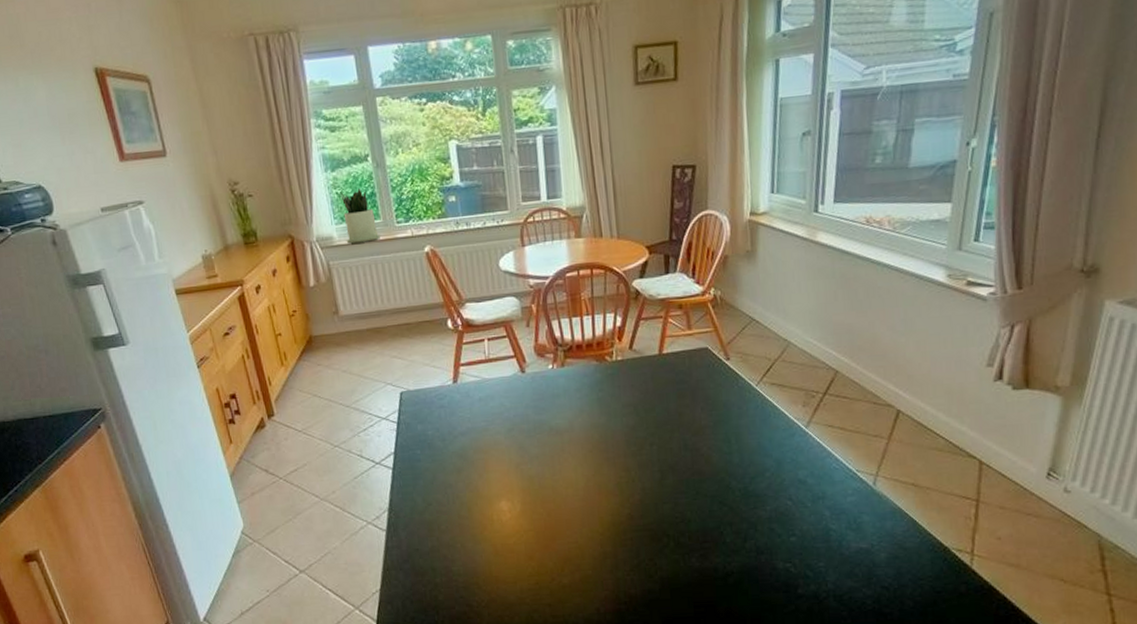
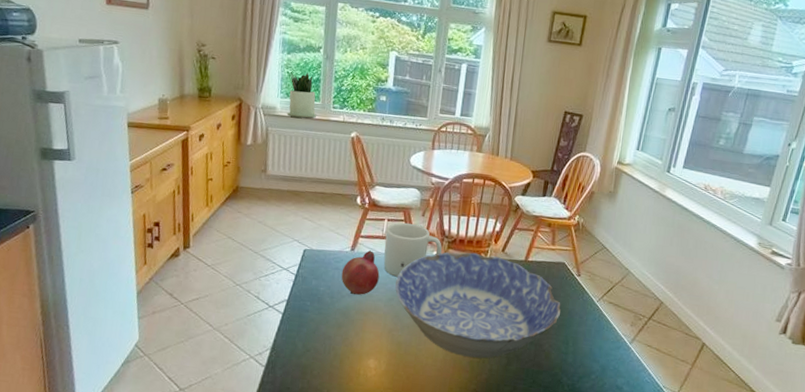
fruit: none [448,379,493,432] -> present [341,250,380,295]
mug: none [488,337,559,403] -> present [383,222,443,277]
bowl: none [512,356,714,479] -> present [395,252,561,359]

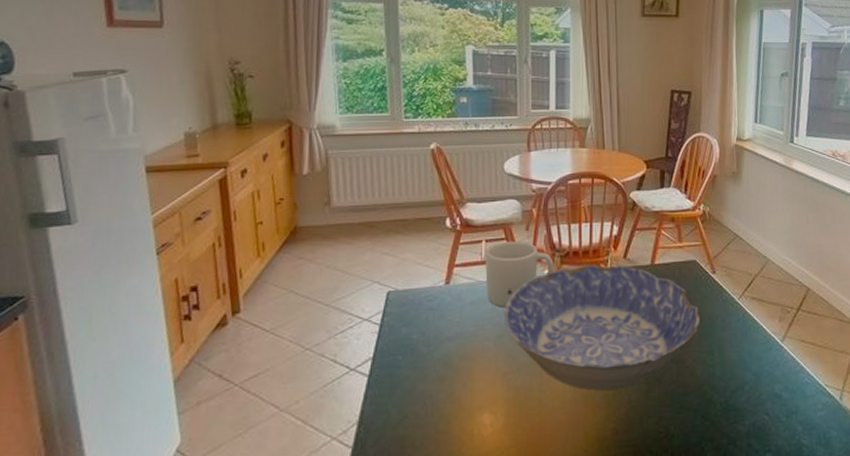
planter: present [286,72,318,119] -> none [348,81,387,134]
fruit: present [341,250,380,295] -> none [437,281,483,337]

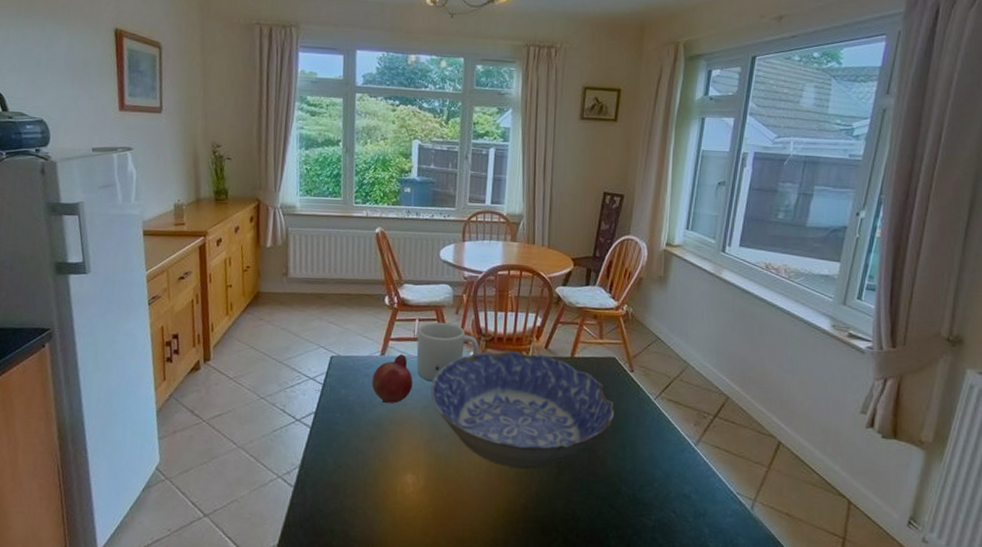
fruit: none [437,281,483,337] -> present [371,354,413,403]

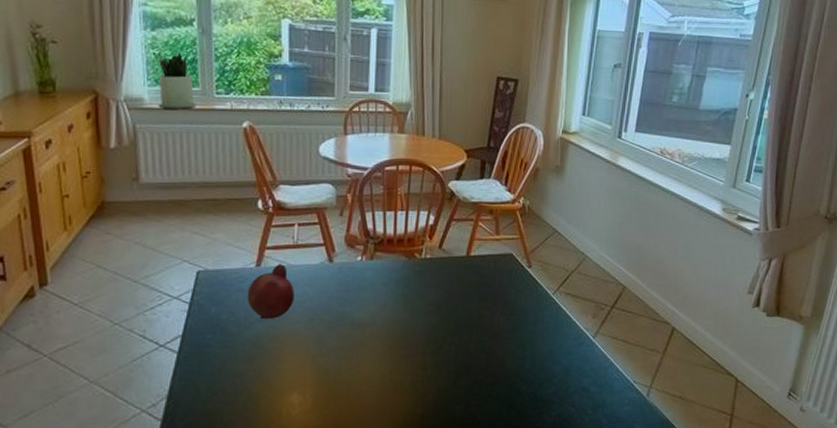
planter: none [307,168,339,216] -> present [156,52,198,109]
mug: present [416,322,480,382] -> none [297,225,368,292]
bowl: present [430,351,614,469] -> none [315,253,512,376]

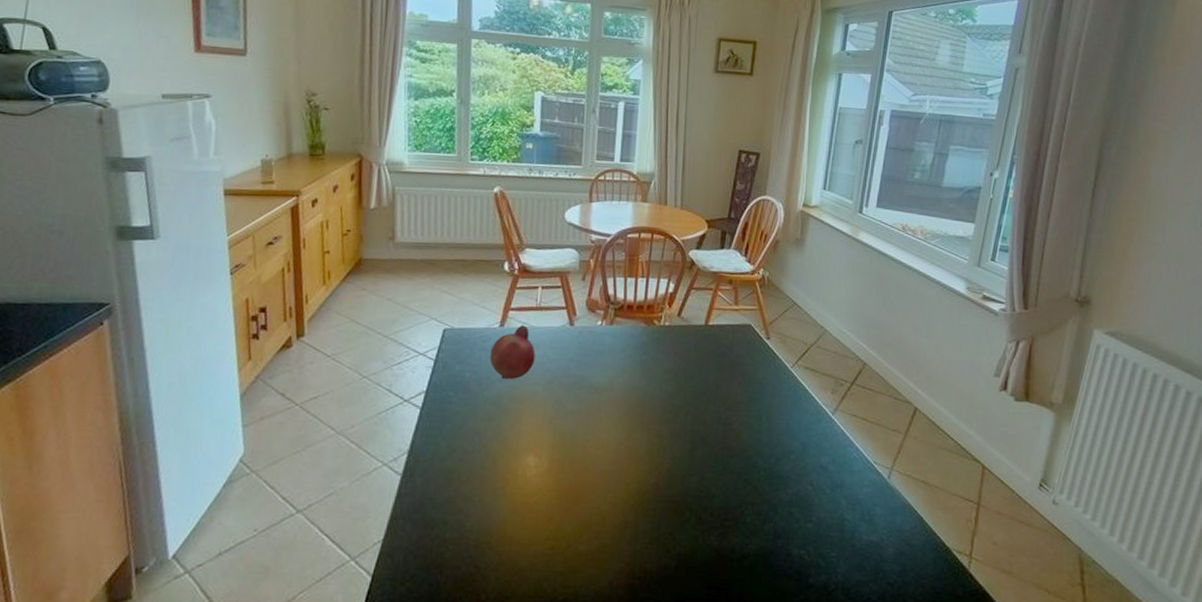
planter: present [156,52,198,109] -> none [416,121,453,174]

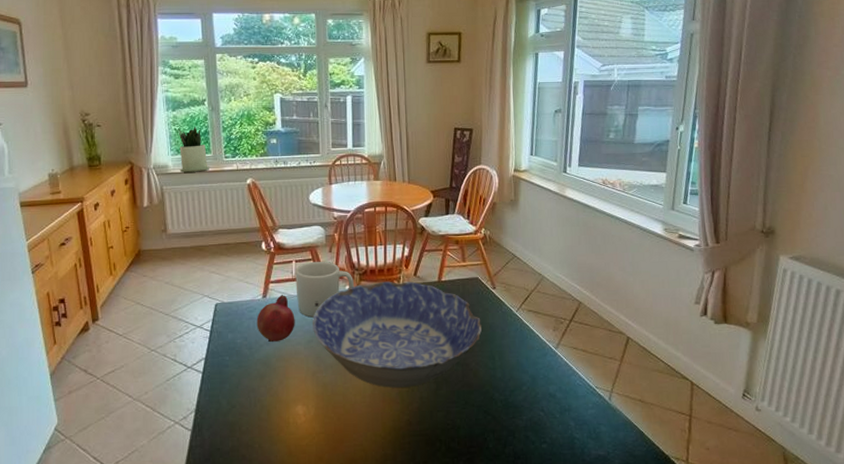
planter: none [416,121,453,174] -> present [177,127,210,172]
mug: none [539,289,608,355] -> present [295,261,355,318]
bowl: none [555,319,750,445] -> present [313,281,482,388]

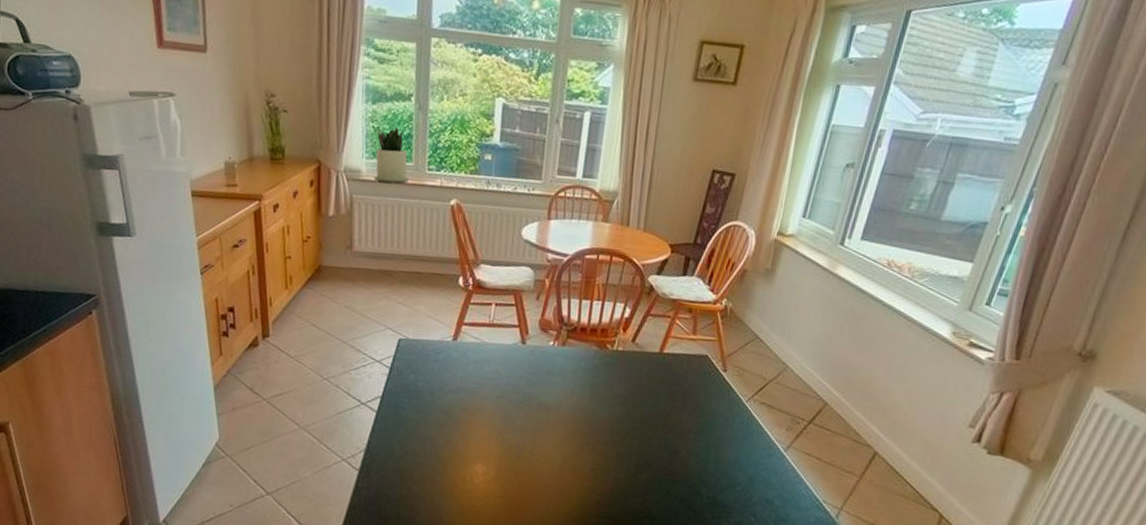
fruit: present [256,295,295,342] -> none [442,340,487,392]
mug: present [295,261,355,318] -> none [491,307,561,371]
bowl: present [313,281,482,388] -> none [505,342,702,466]

